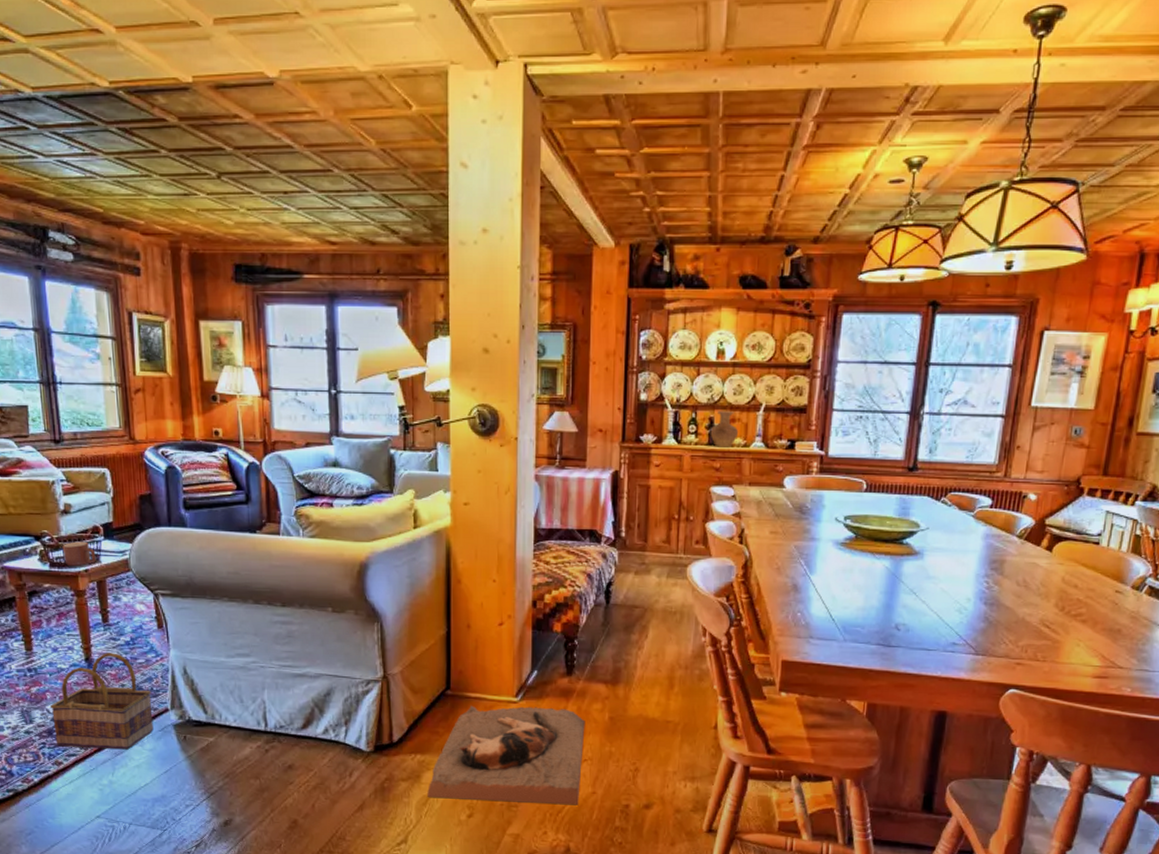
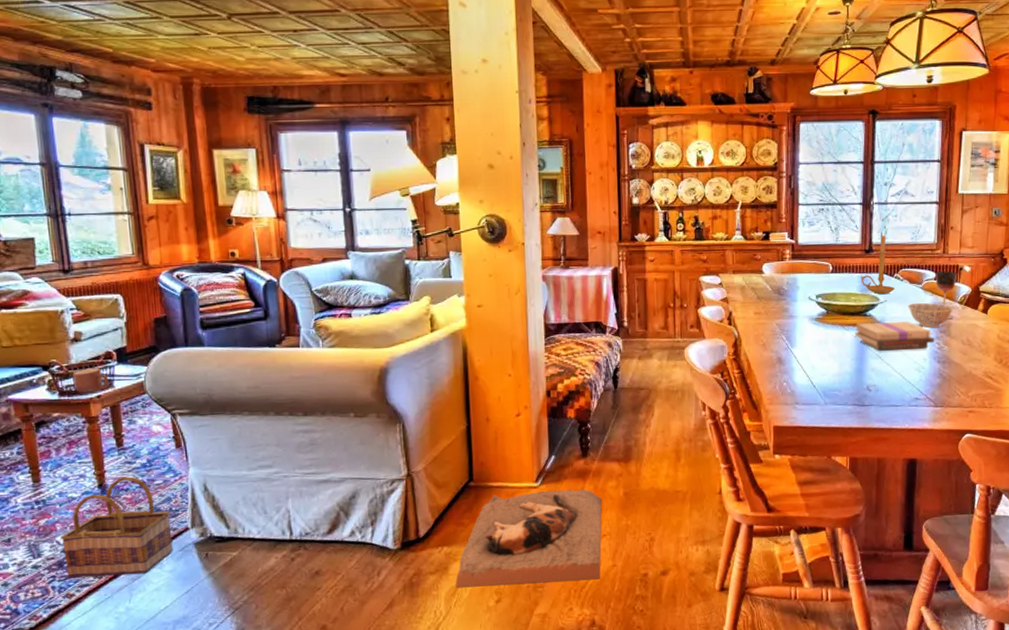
vase: present [710,411,738,447] -> none [696,210,720,242]
books: none [886,552,983,588] -> present [855,321,934,351]
candle holder: none [899,445,940,521] -> present [860,230,895,295]
bowl: none [954,533,1011,564] -> present [908,302,954,328]
wineglass: none [991,498,1020,555] -> present [935,271,958,320]

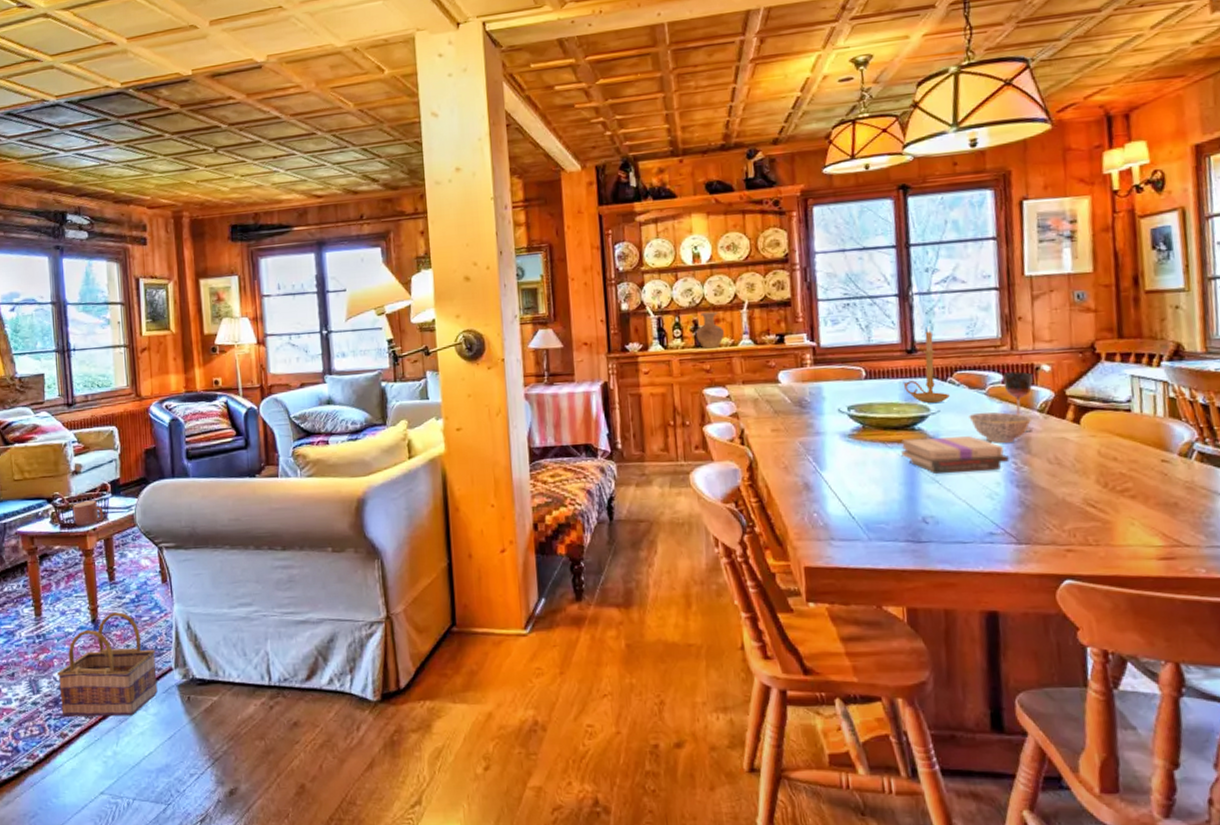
dog: present [455,489,602,588] -> none [439,638,603,750]
vase: none [696,210,720,242] -> present [695,312,724,349]

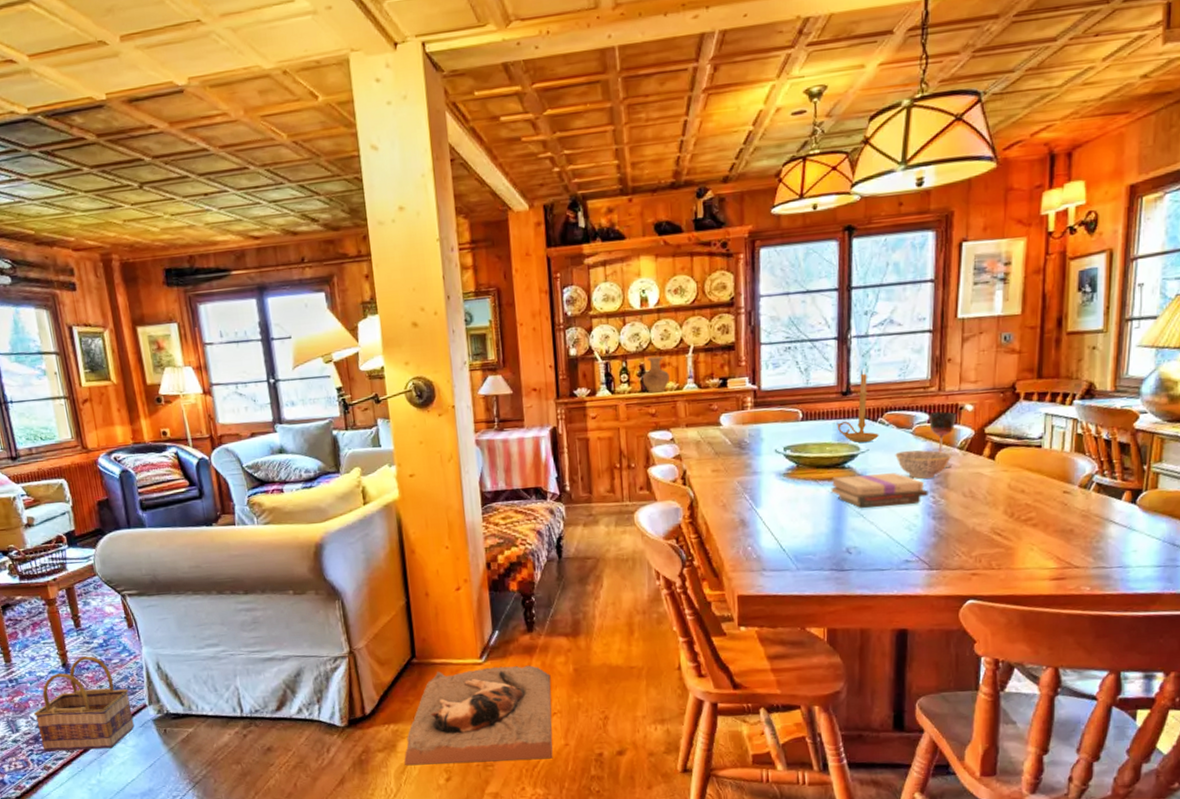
mug: present [72,500,104,528] -> none [29,551,63,579]
dog: none [439,638,603,750] -> present [404,665,553,766]

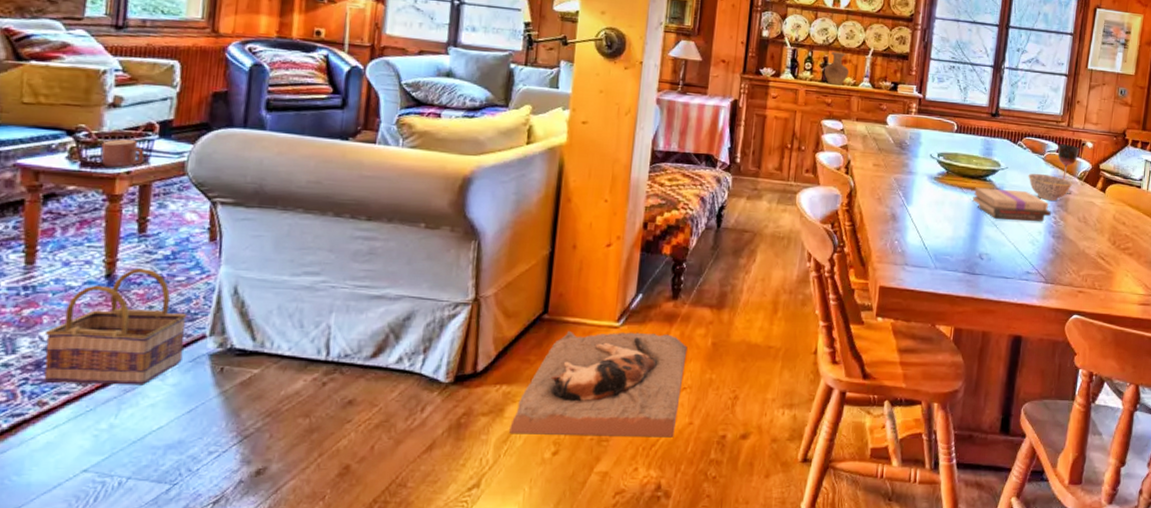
mug: none [29,551,63,579] -> present [100,139,145,170]
candle holder: present [837,367,879,443] -> none [984,95,1017,161]

